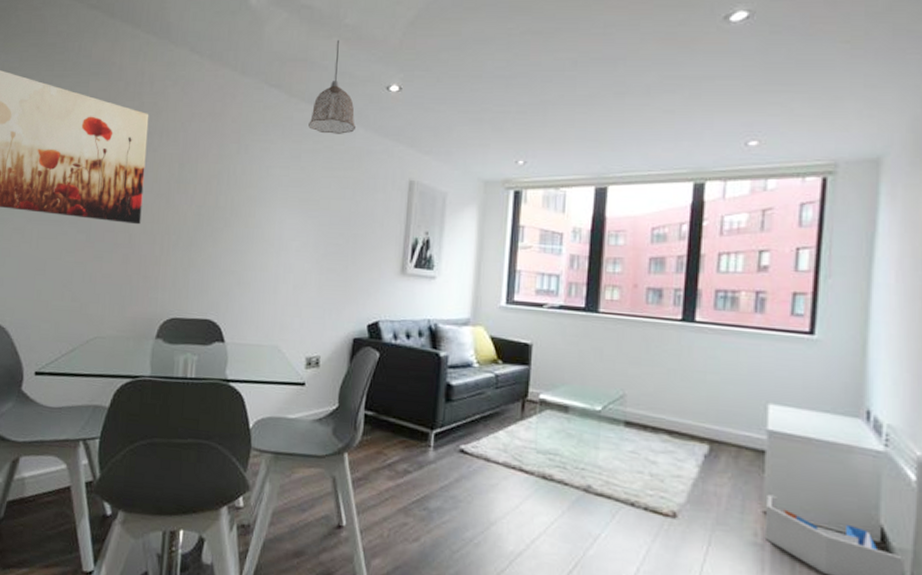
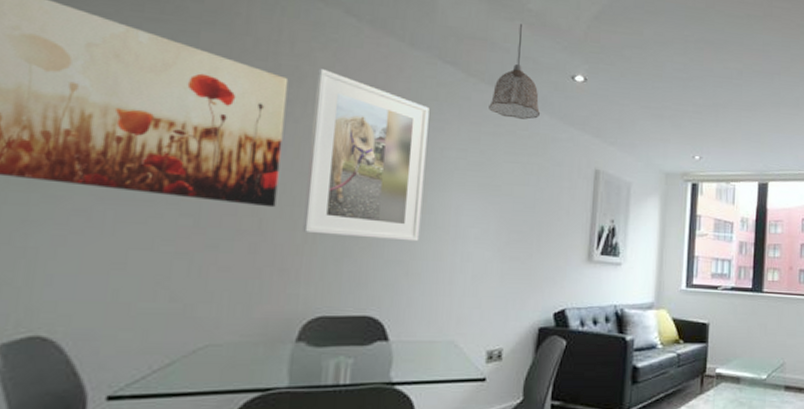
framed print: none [160,102,257,254] -> present [302,67,430,242]

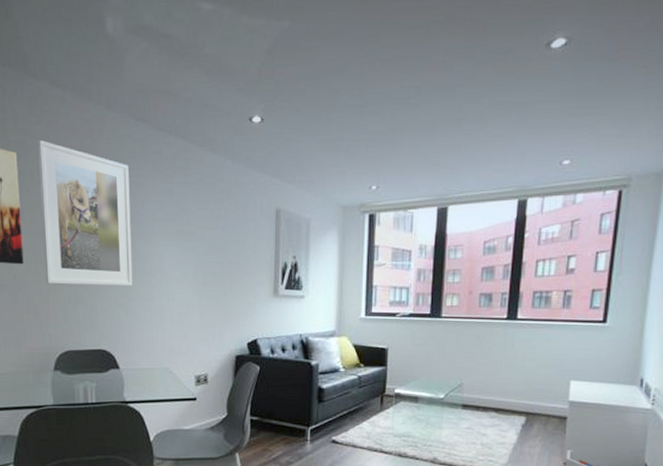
pendant lamp: present [489,24,541,119] -> none [178,71,224,167]

